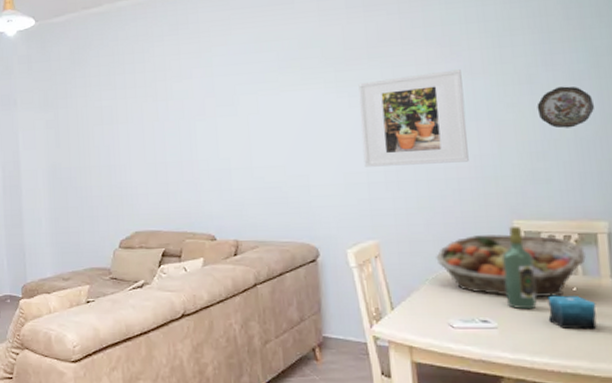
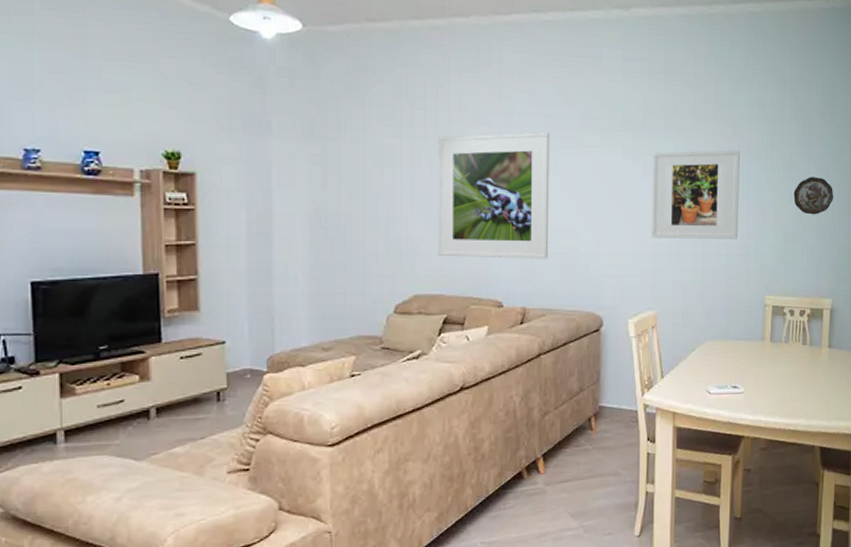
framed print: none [147,78,256,197] -> present [438,132,550,259]
fruit basket: present [436,234,586,298] -> none [703,308,813,365]
wine bottle: present [502,225,538,310] -> none [753,300,777,376]
candle: present [547,295,597,330] -> none [782,363,816,392]

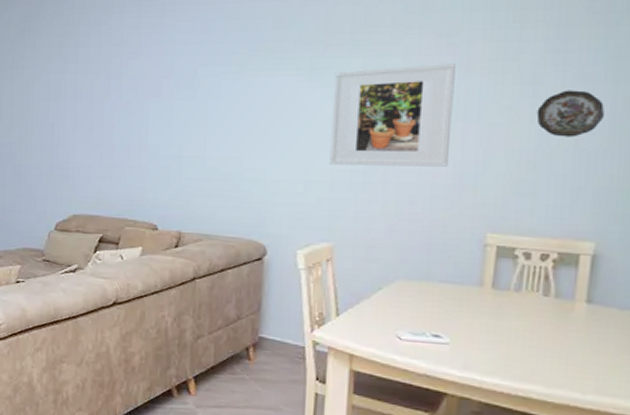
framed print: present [438,132,550,259] -> none [96,59,213,185]

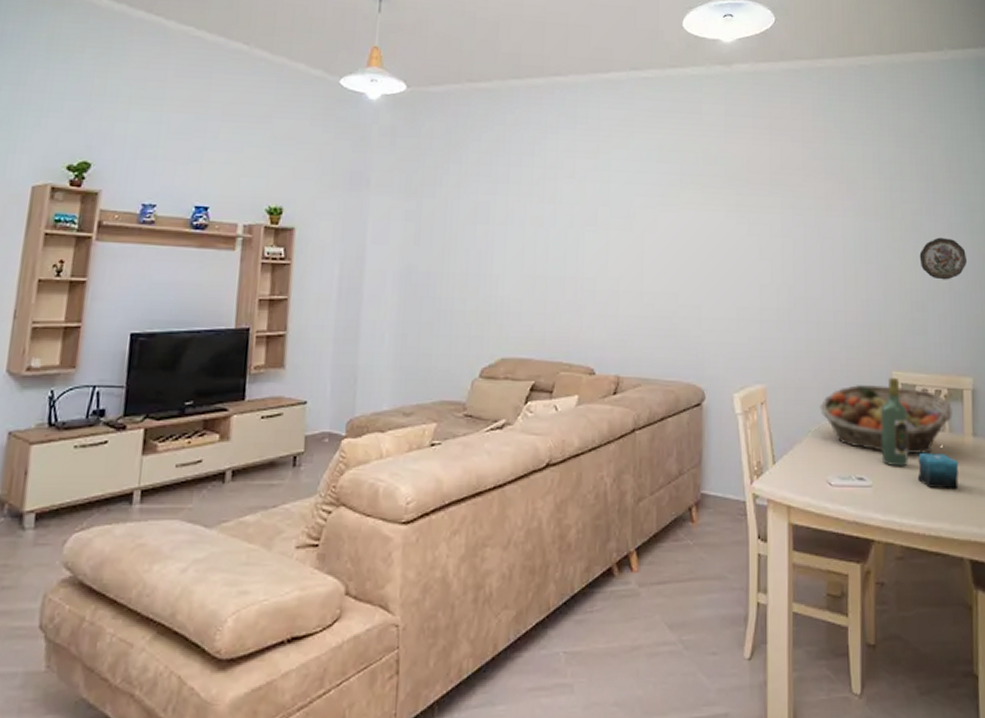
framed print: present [329,63,455,167] -> none [758,208,857,306]
fruit basket: none [393,246,562,317] -> present [820,385,952,455]
wine bottle: none [463,239,502,328] -> present [880,377,910,467]
candle: none [507,315,564,355] -> present [917,452,959,490]

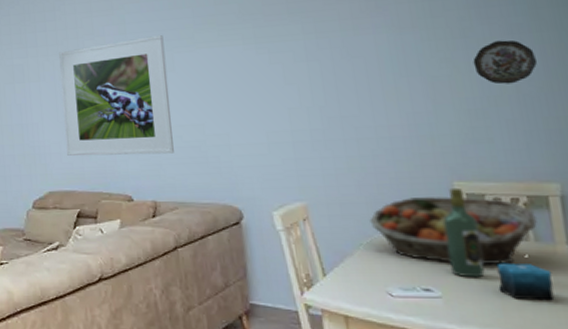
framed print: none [528,189,648,323] -> present [59,35,174,156]

